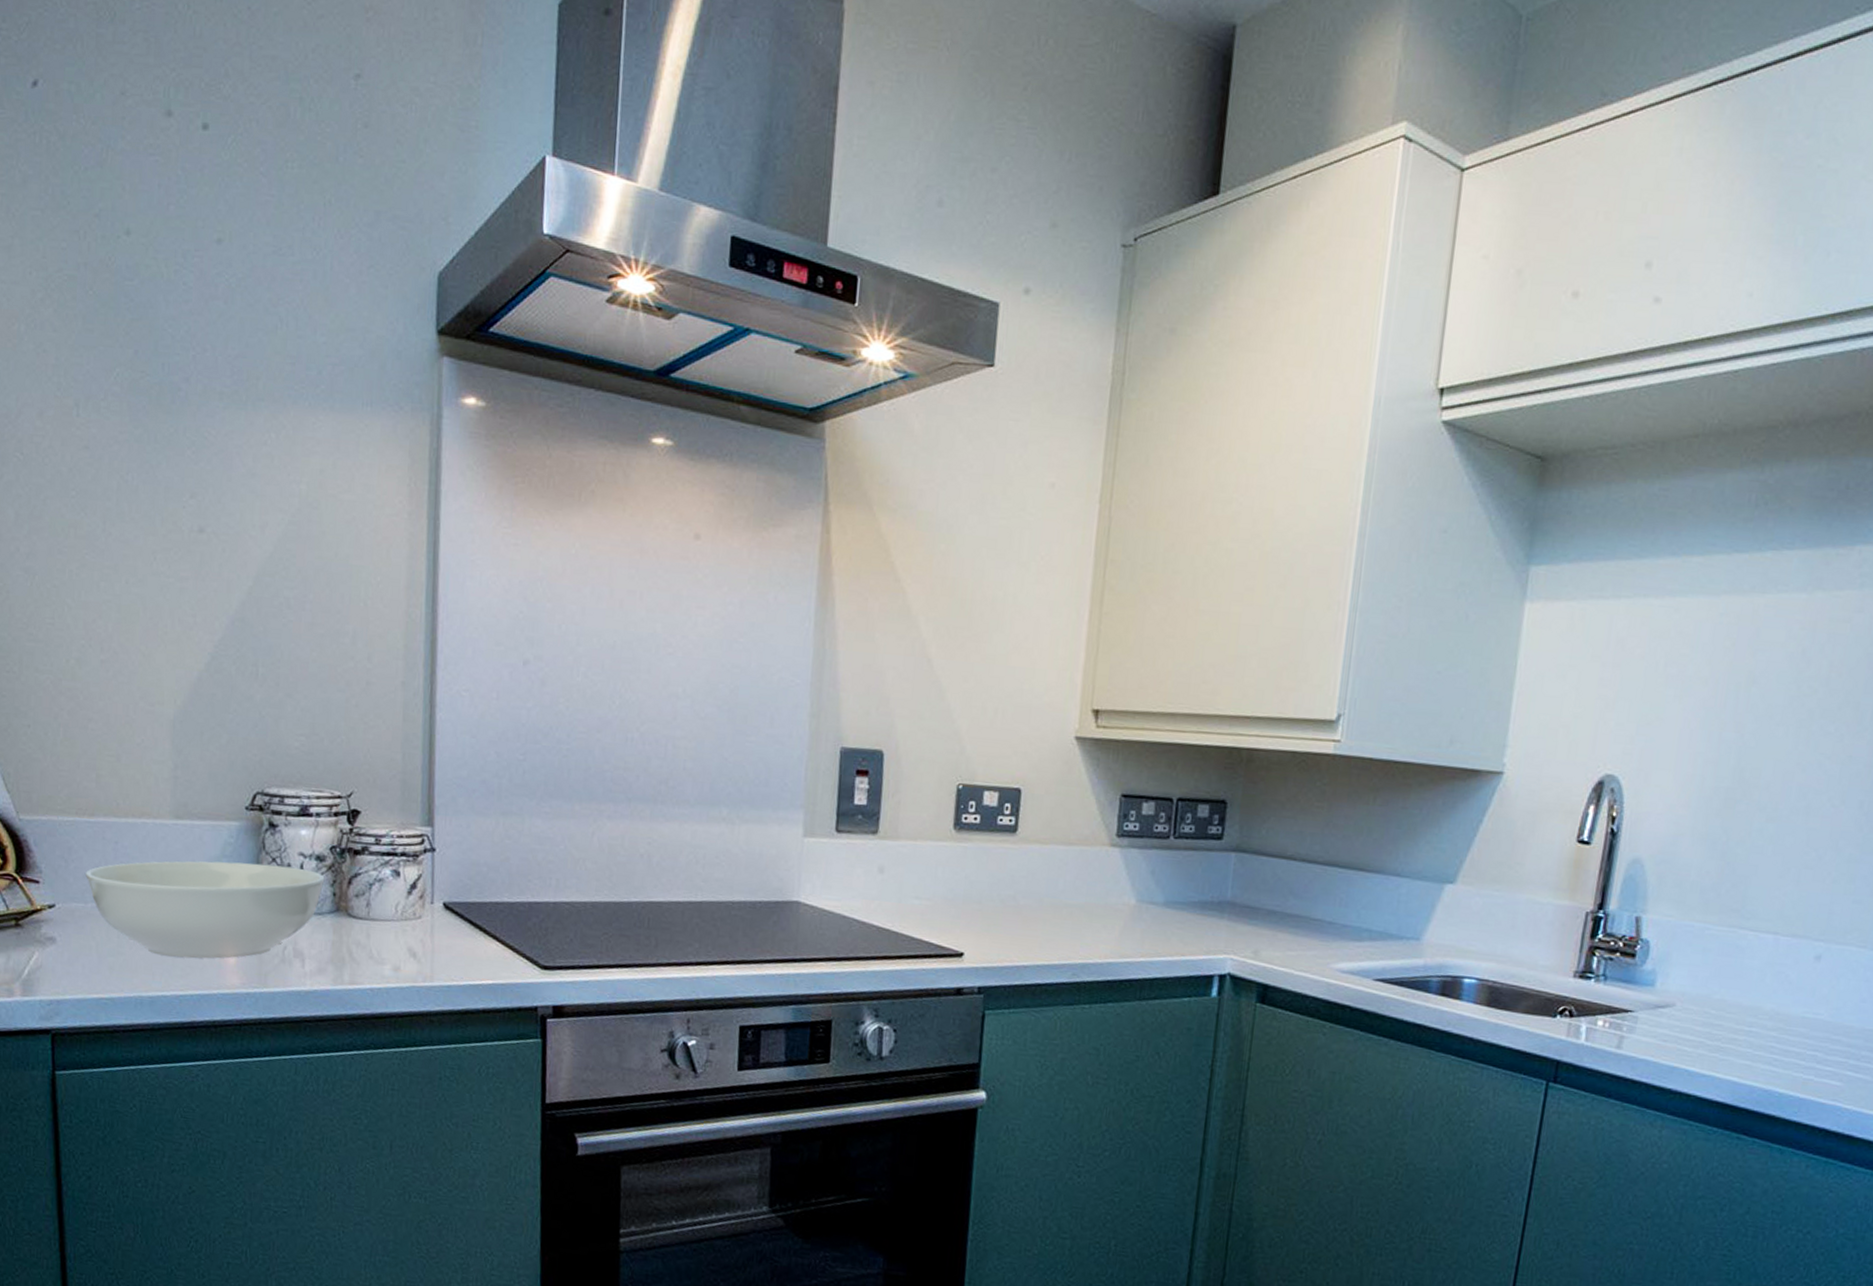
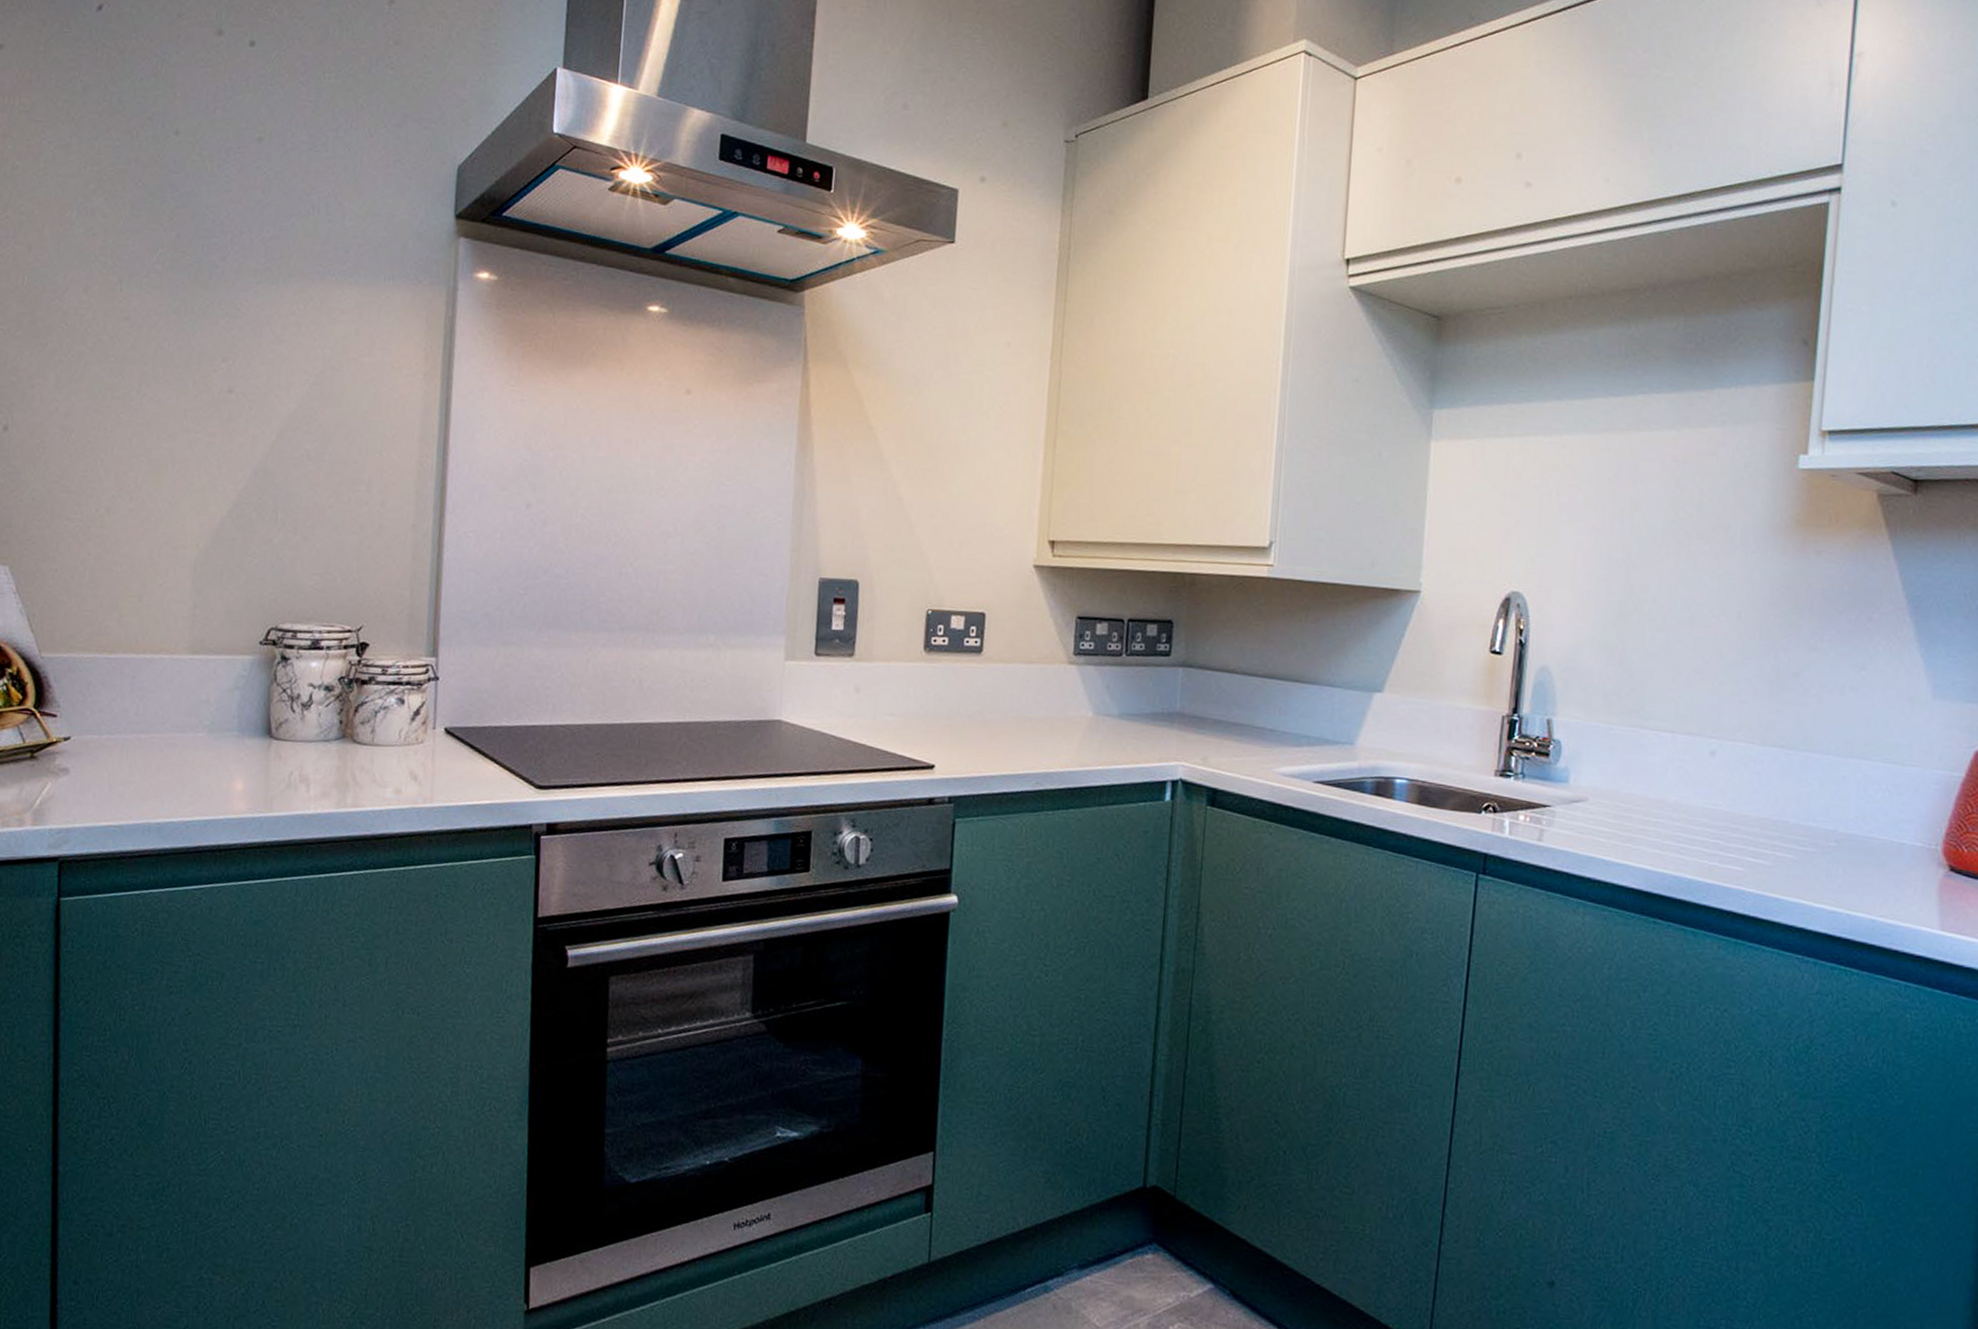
bowl: present [84,861,325,959] -> none [101,693,333,786]

